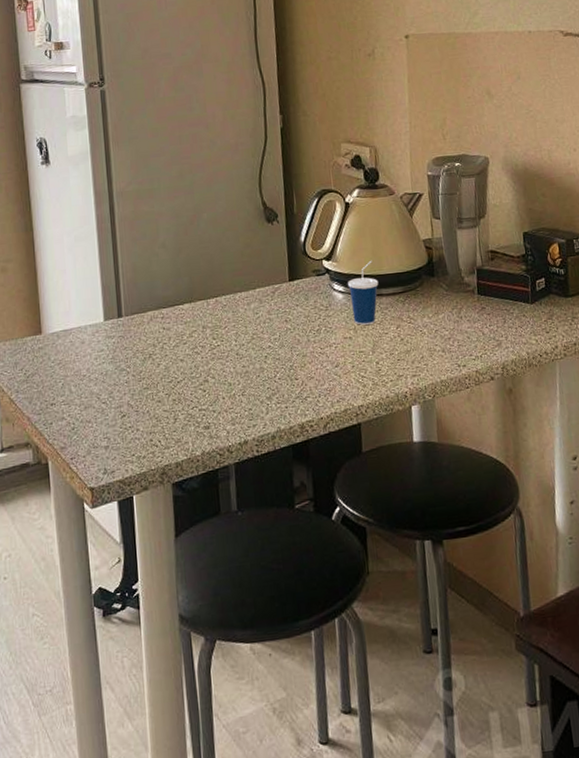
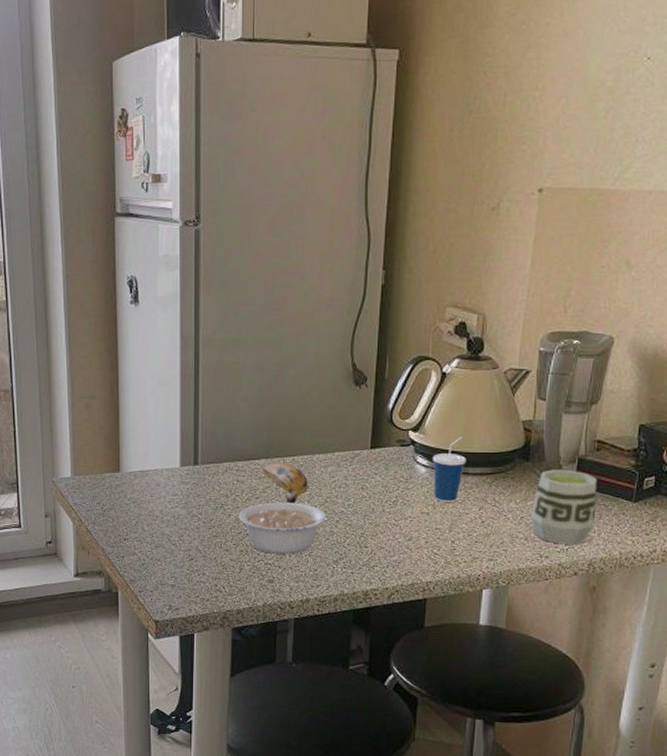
legume: none [168,343,271,399] -> present [239,502,344,554]
banana: none [187,305,234,345] -> present [262,463,308,504]
cup: none [443,280,502,352] -> present [530,469,597,545]

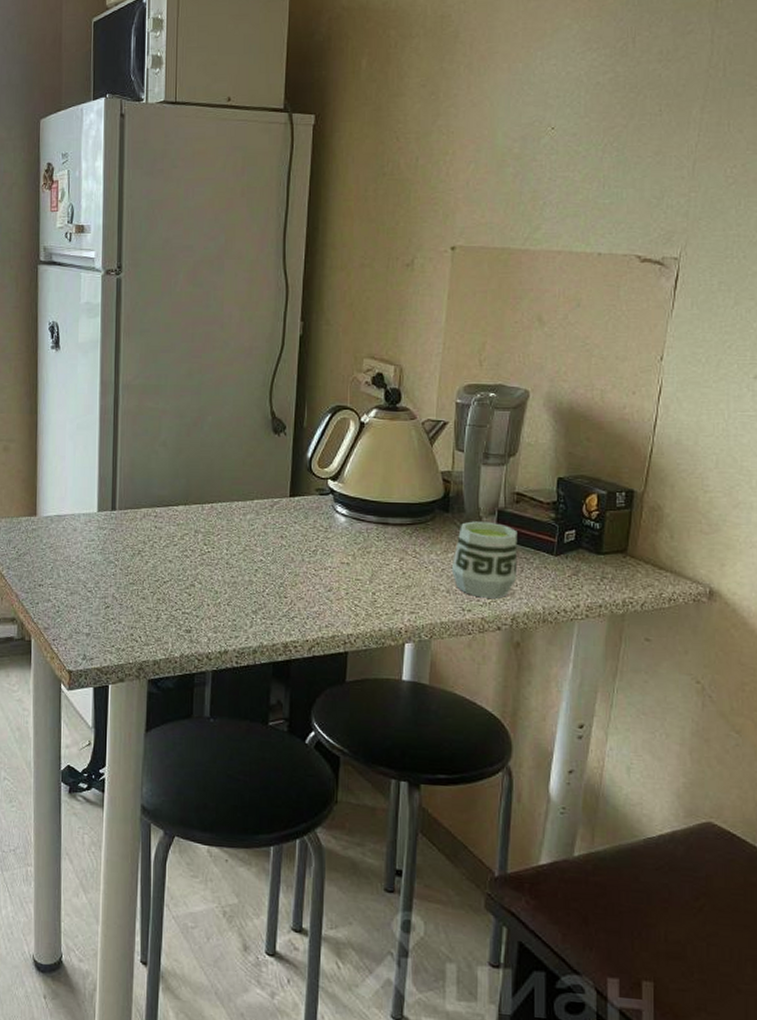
legume: present [239,502,344,554] -> none [156,549,263,604]
banana: present [262,463,308,504] -> none [181,509,227,551]
cup: present [433,436,466,502] -> none [352,486,386,553]

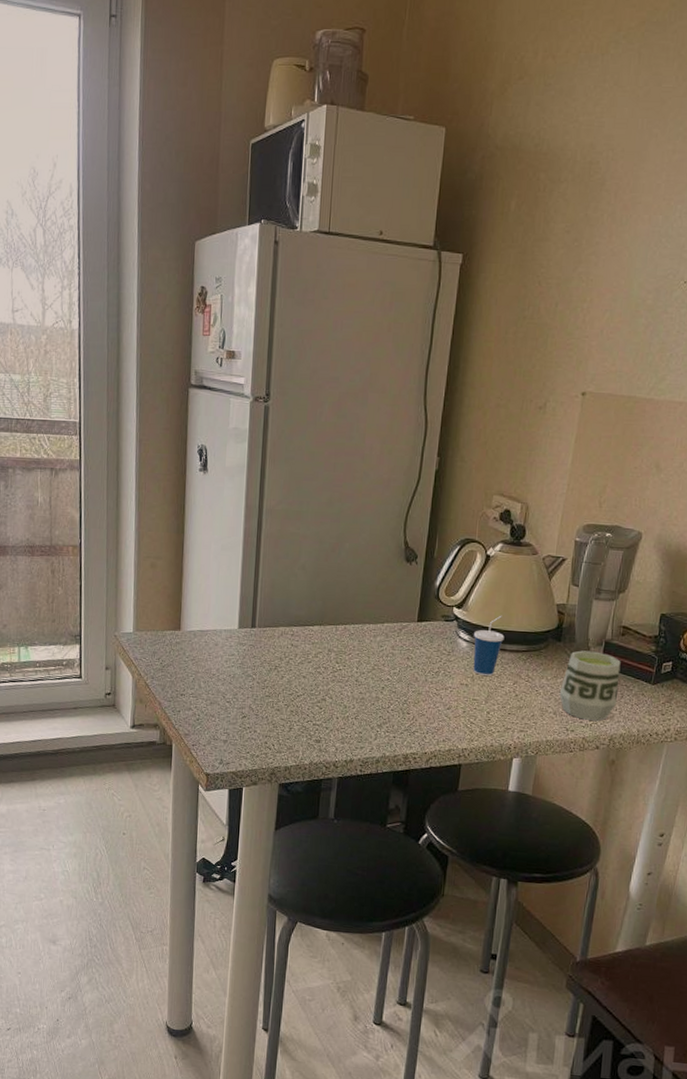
cup: none [352,486,386,553] -> present [473,615,505,676]

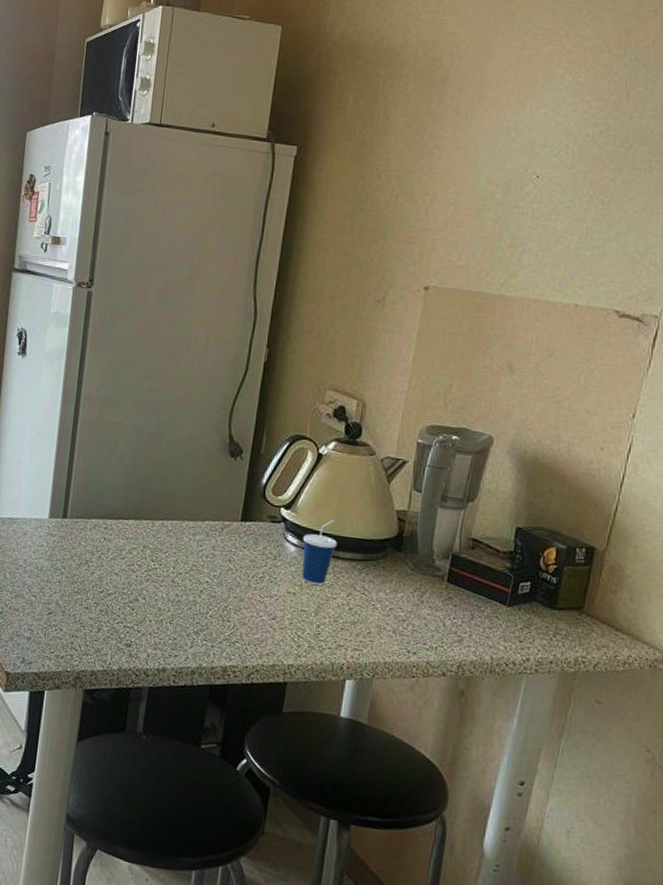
cup: present [559,650,621,721] -> none [399,563,471,644]

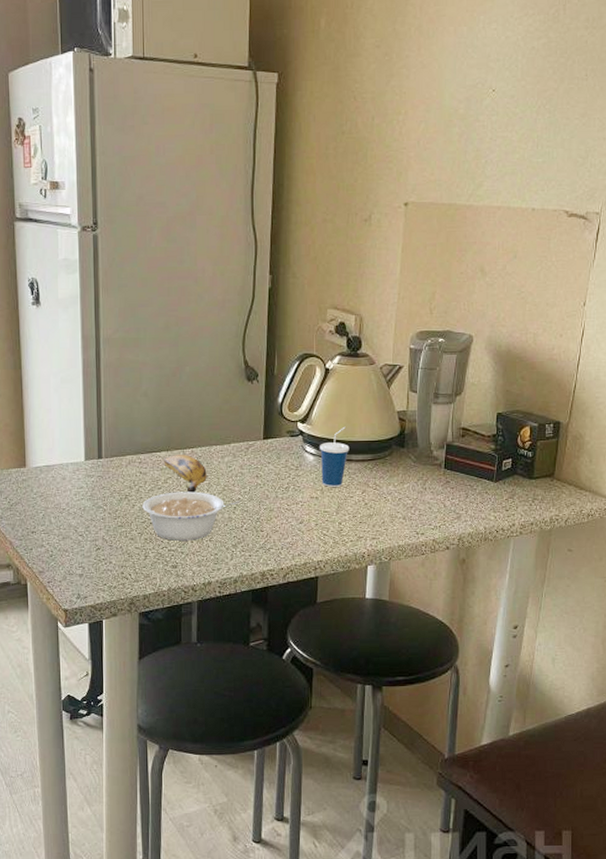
legume: none [102,564,208,620] -> present [142,491,241,541]
banana: none [130,524,175,568] -> present [163,455,207,493]

